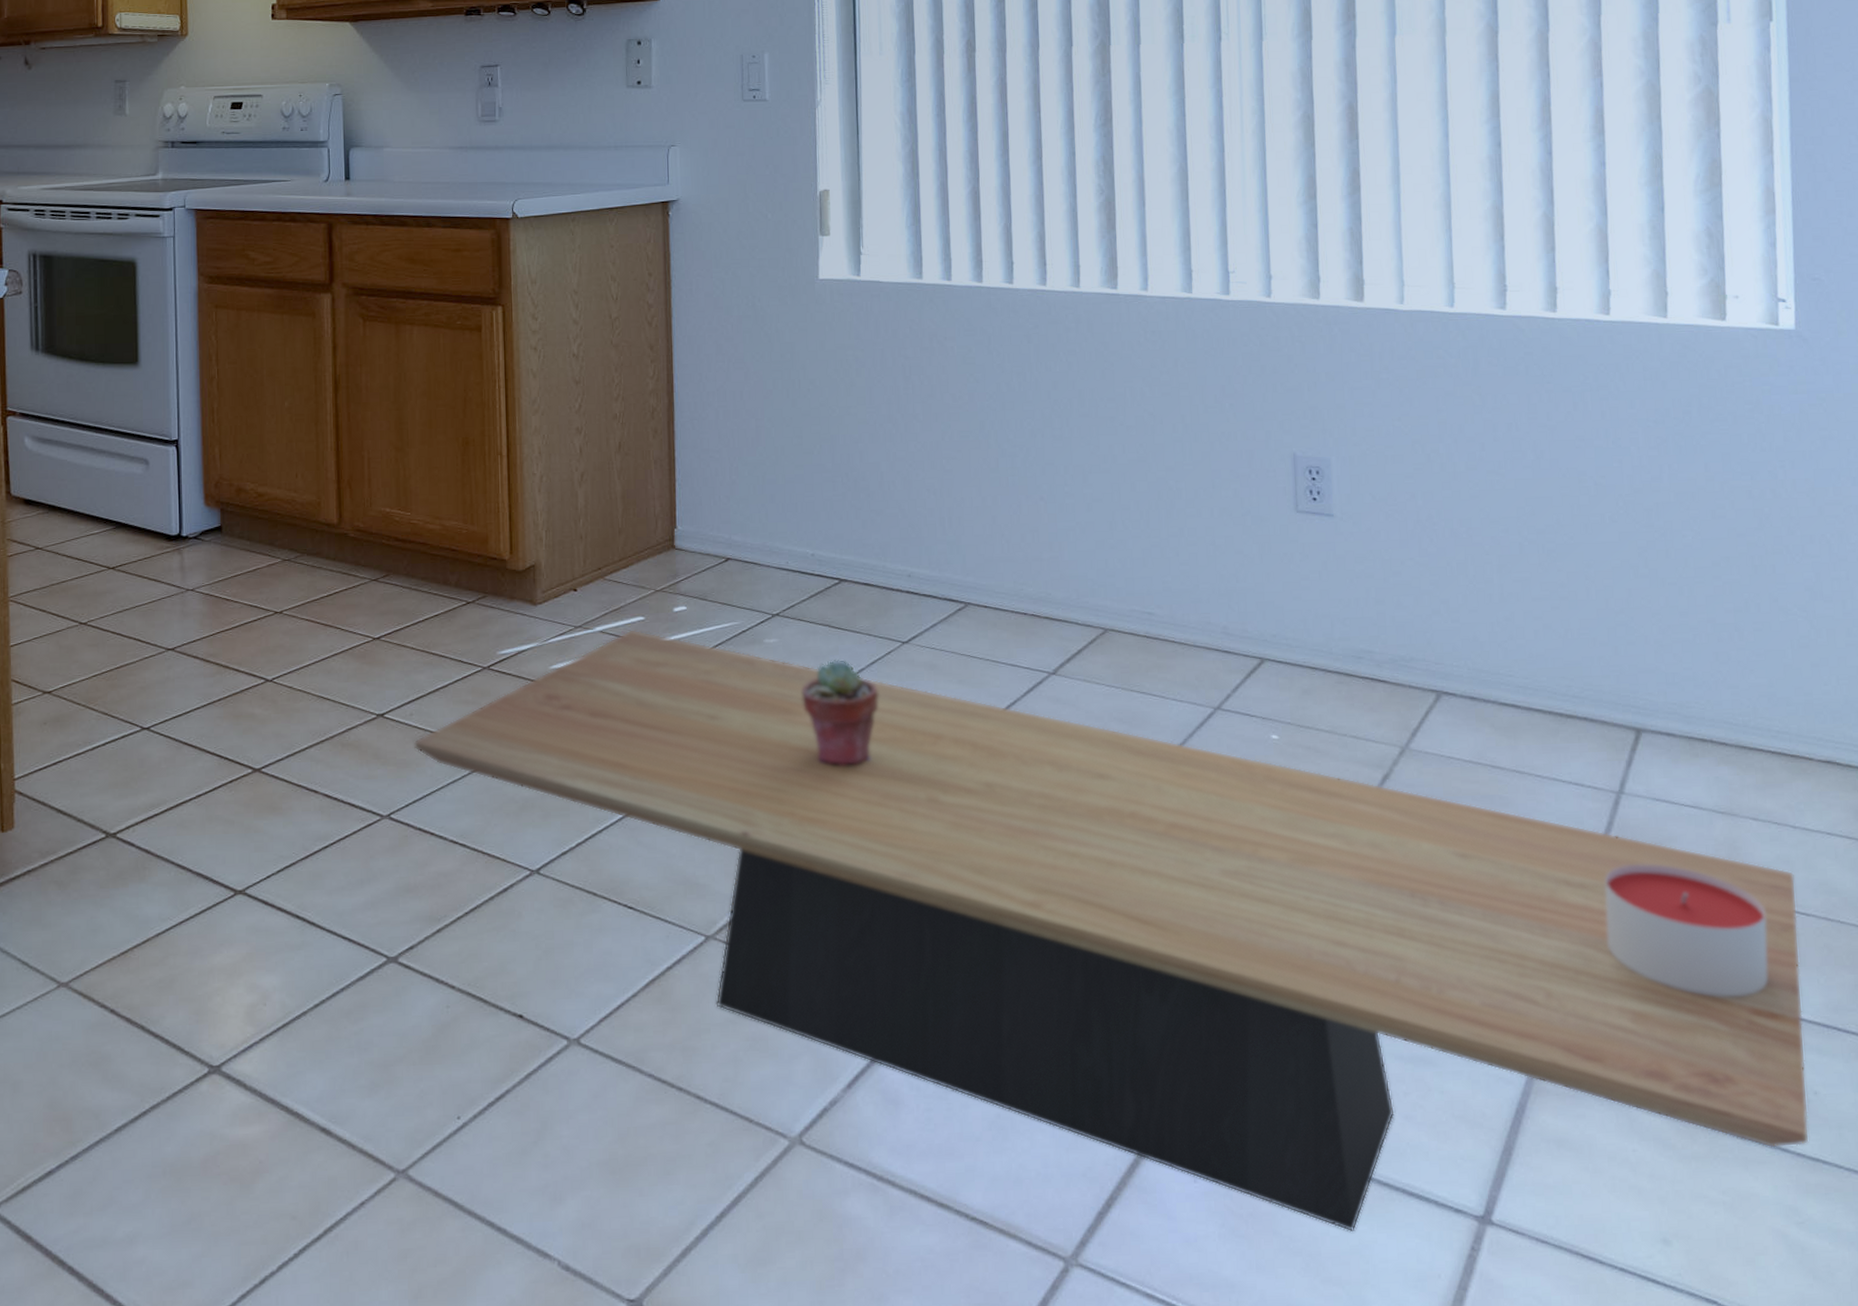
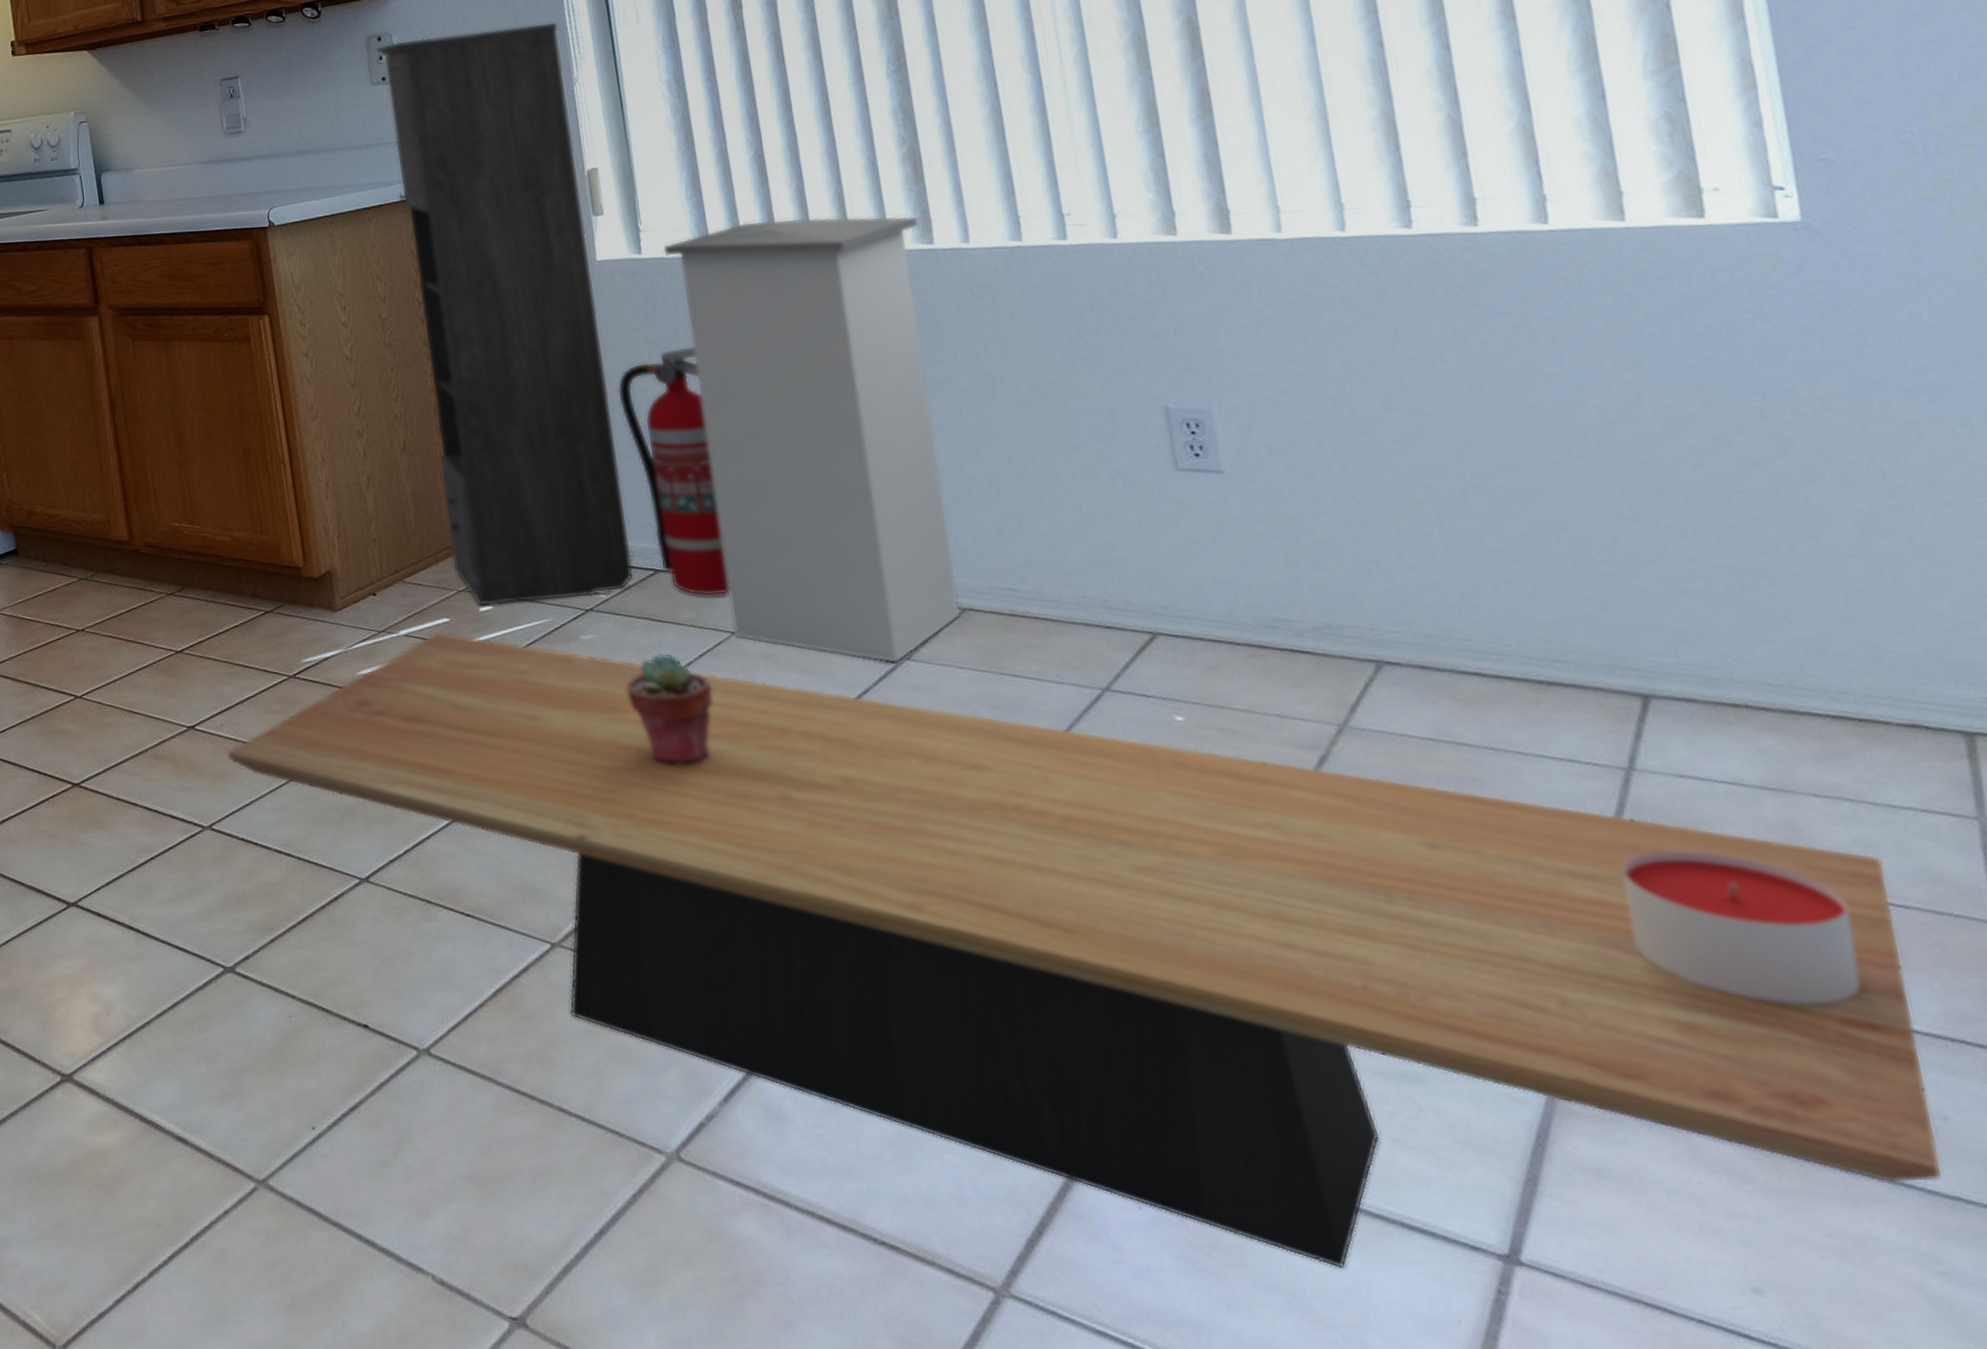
storage cabinet: none [635,44,821,607] -> present [376,21,634,607]
fire extinguisher: none [824,367,905,607] -> present [617,345,730,597]
trash can: none [881,253,1108,678] -> present [664,215,962,664]

